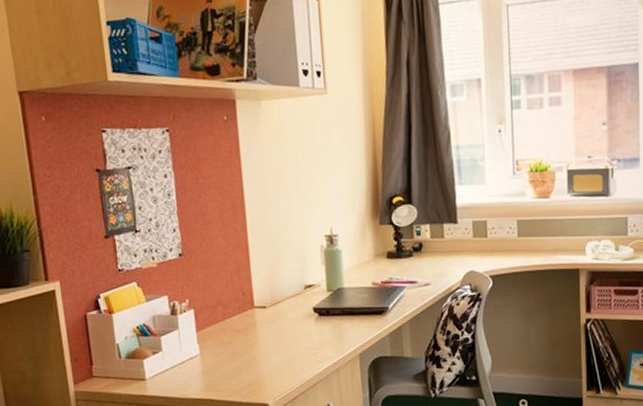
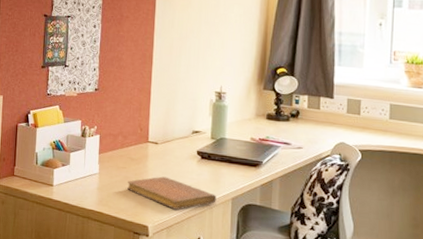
notebook: none [237,344,342,379] -> present [127,176,217,210]

